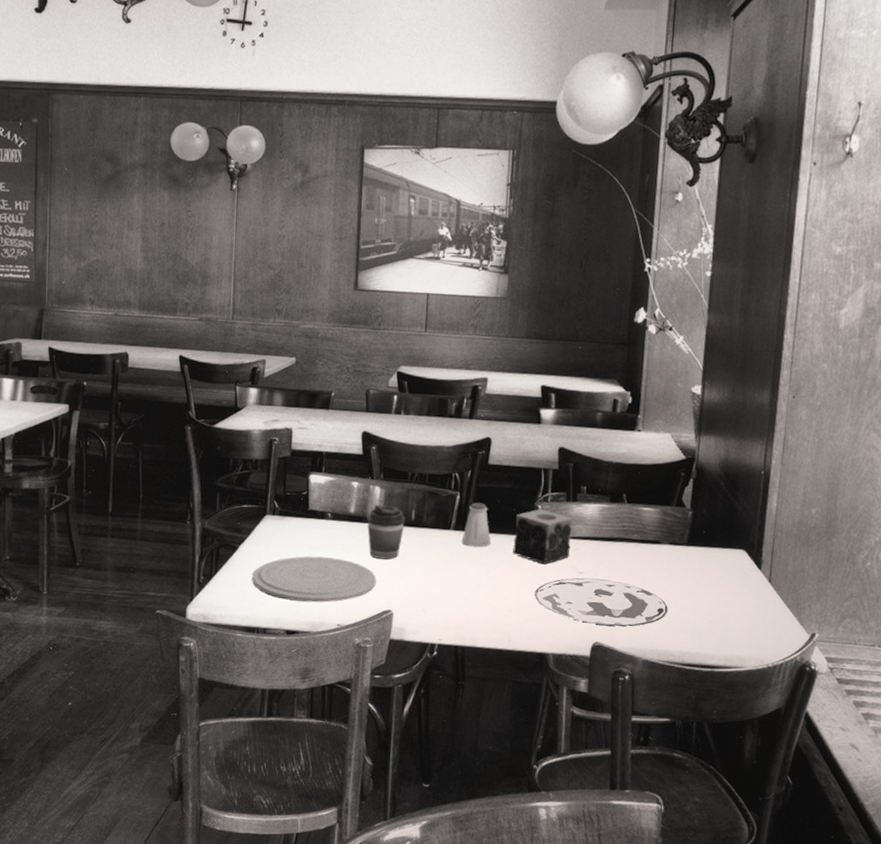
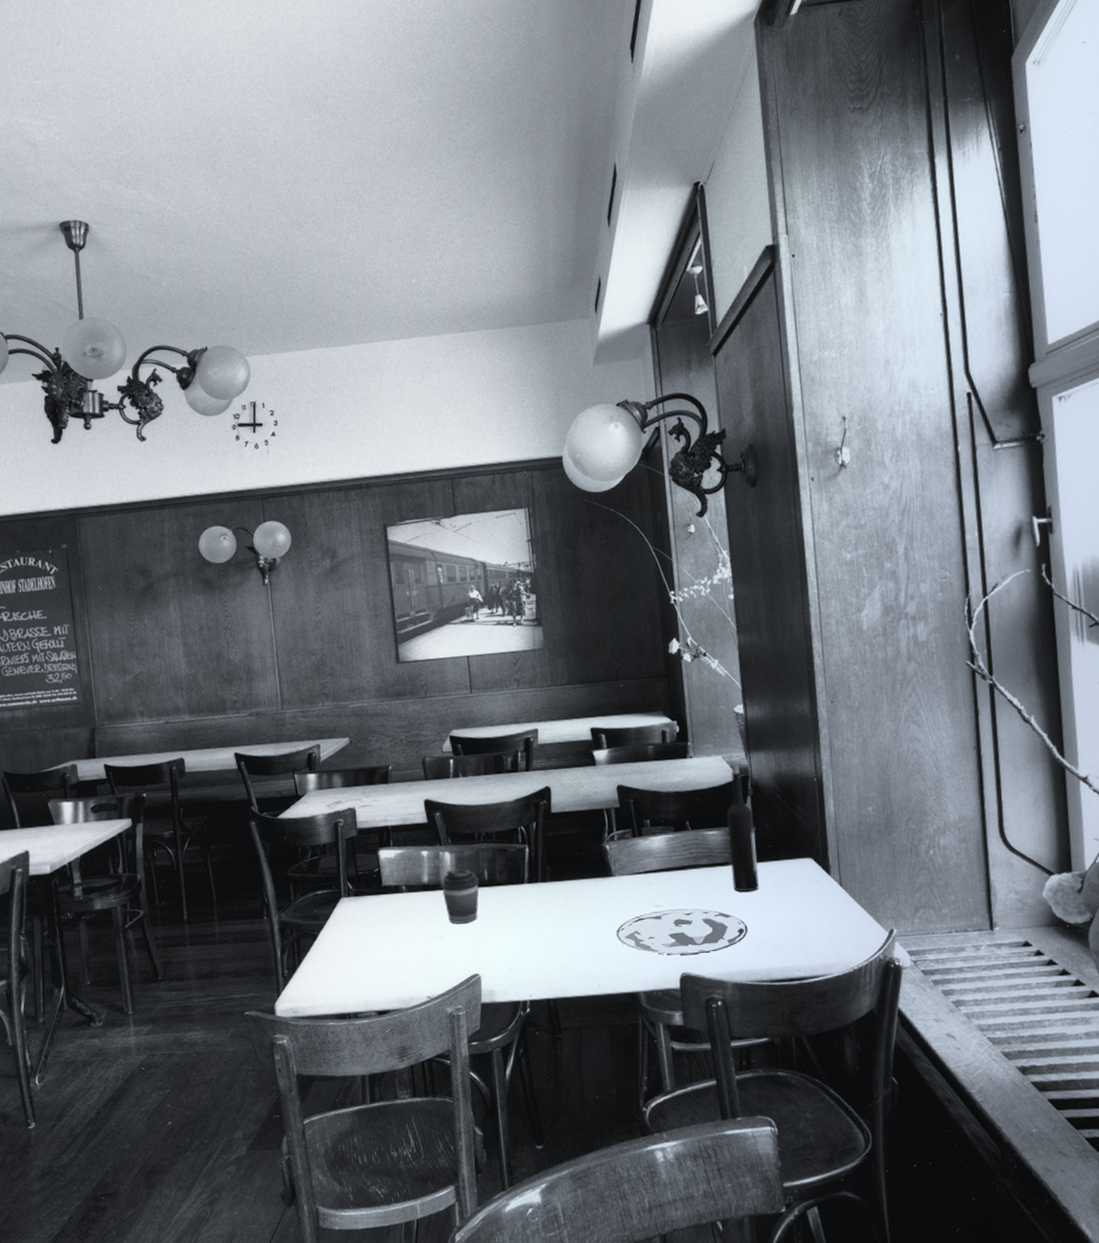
plate: present [252,556,376,602] -> none [336,930,460,980]
saltshaker: present [461,502,492,548] -> none [536,852,566,898]
candle: present [513,509,573,565] -> none [585,849,645,904]
wine bottle: none [660,444,693,574] -> present [726,764,759,892]

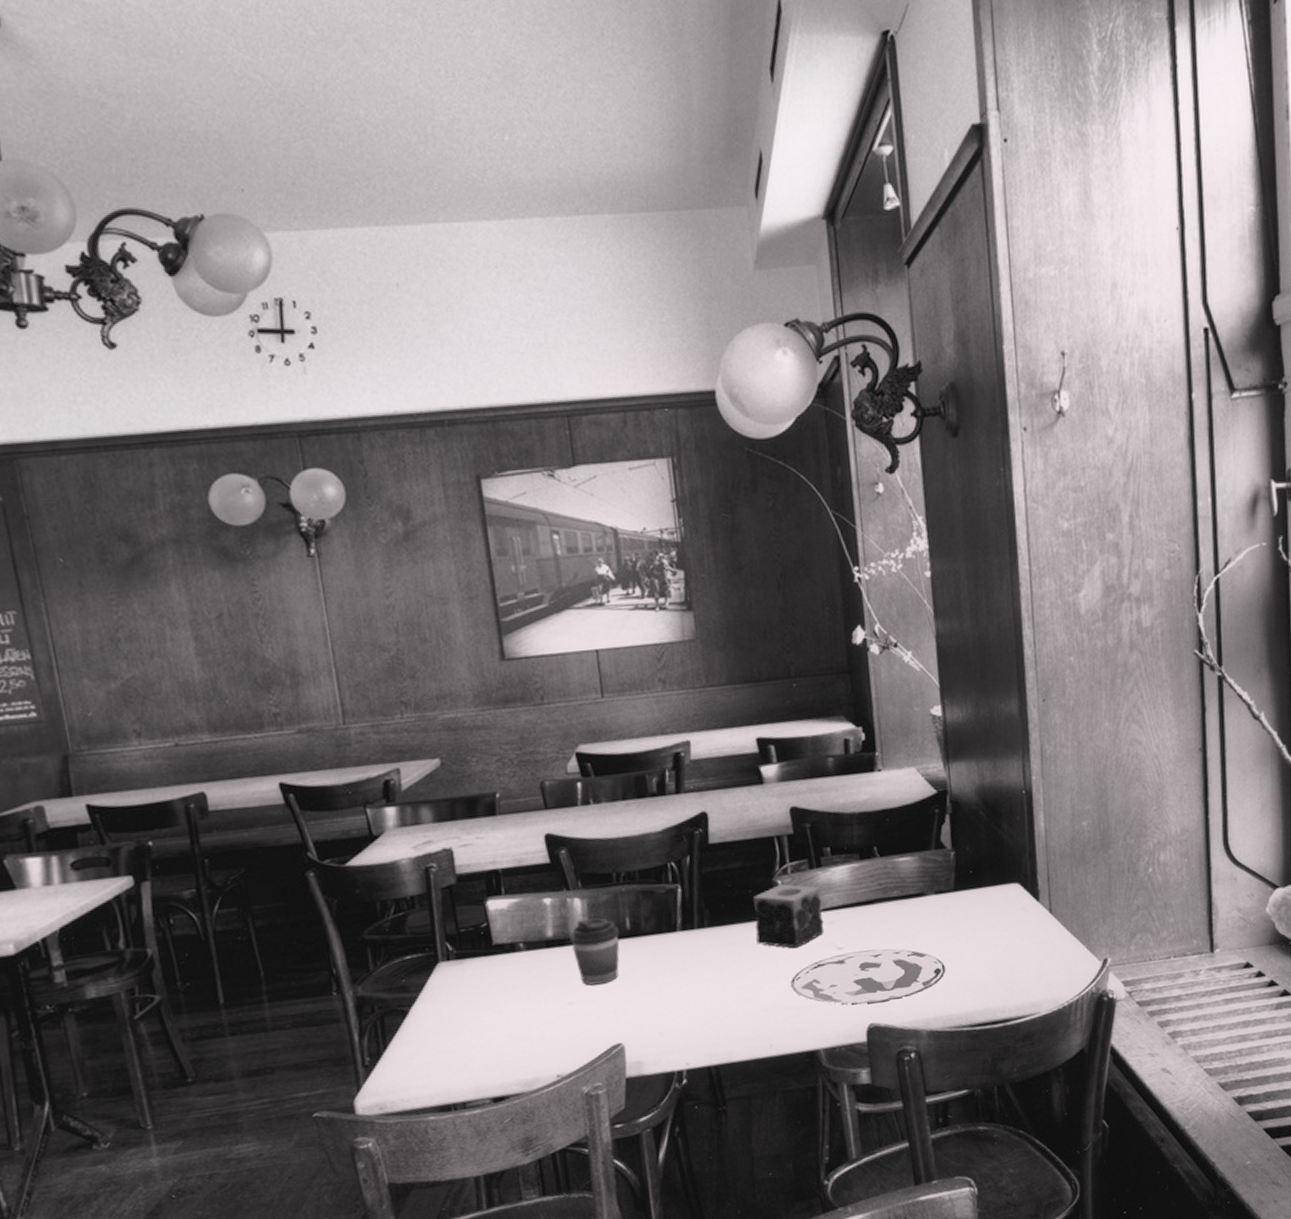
candle: none [585,849,645,904] -> present [752,884,825,948]
wine bottle: present [726,764,759,892] -> none [921,777,959,927]

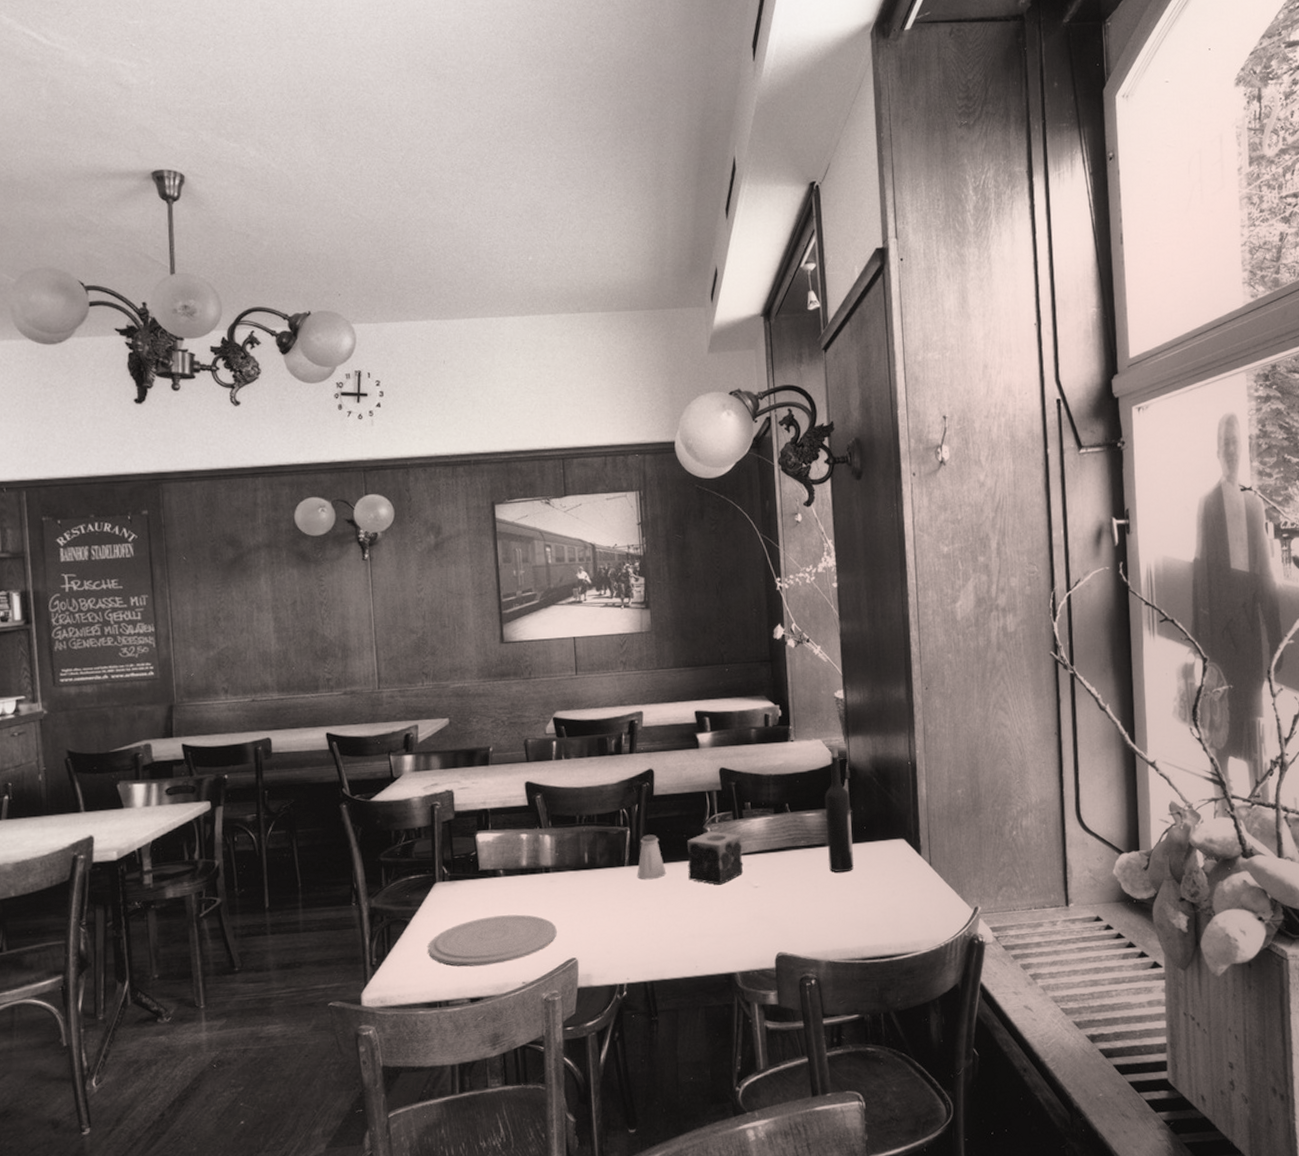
plate: none [434,995,597,1061] -> present [428,914,557,967]
coffee cup: present [569,917,620,986] -> none [540,852,579,908]
saltshaker: none [692,891,729,947] -> present [637,834,667,880]
plate: present [791,948,946,1005] -> none [715,889,842,935]
wine bottle: none [921,777,959,927] -> present [824,748,854,873]

